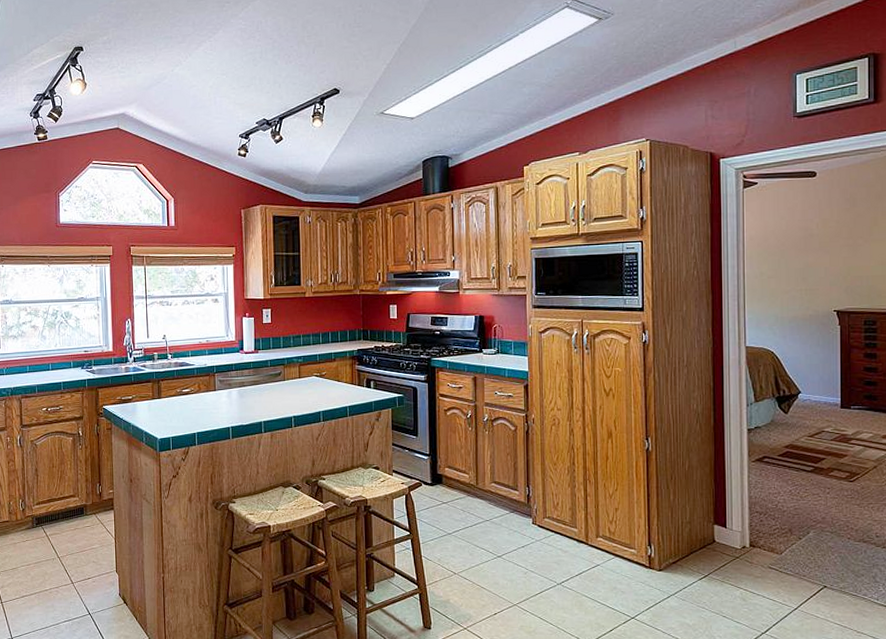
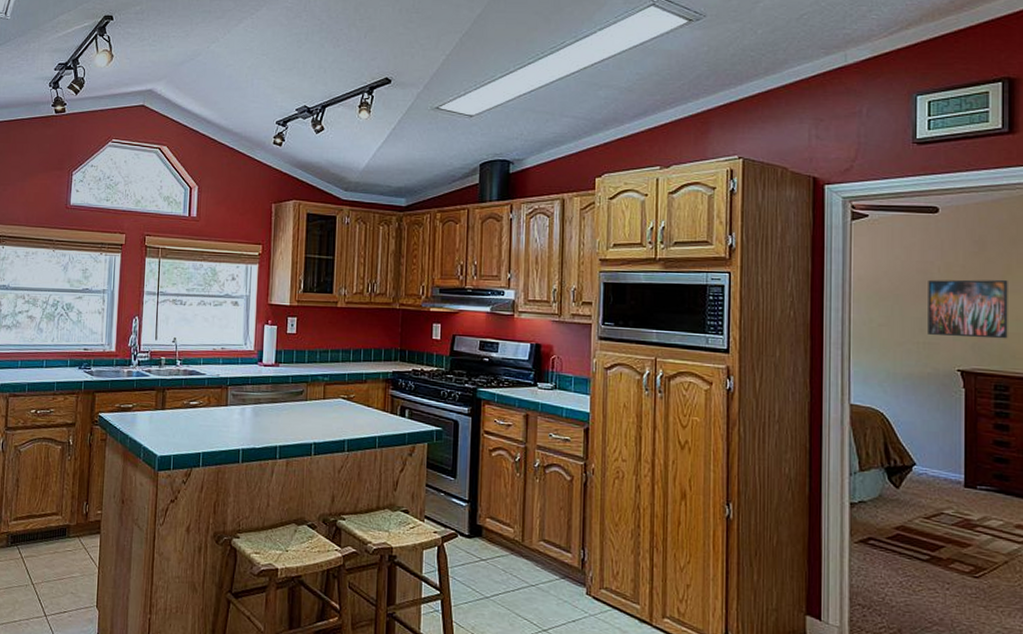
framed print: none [808,230,875,283] -> present [928,279,1008,339]

